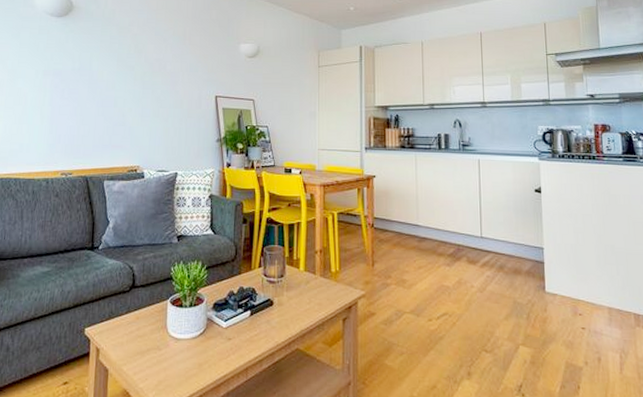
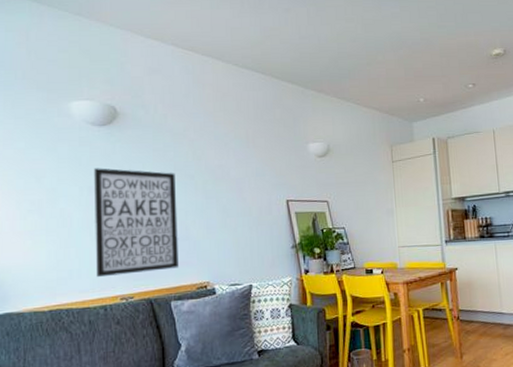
wall art: none [42,54,118,153] -> present [93,168,178,278]

